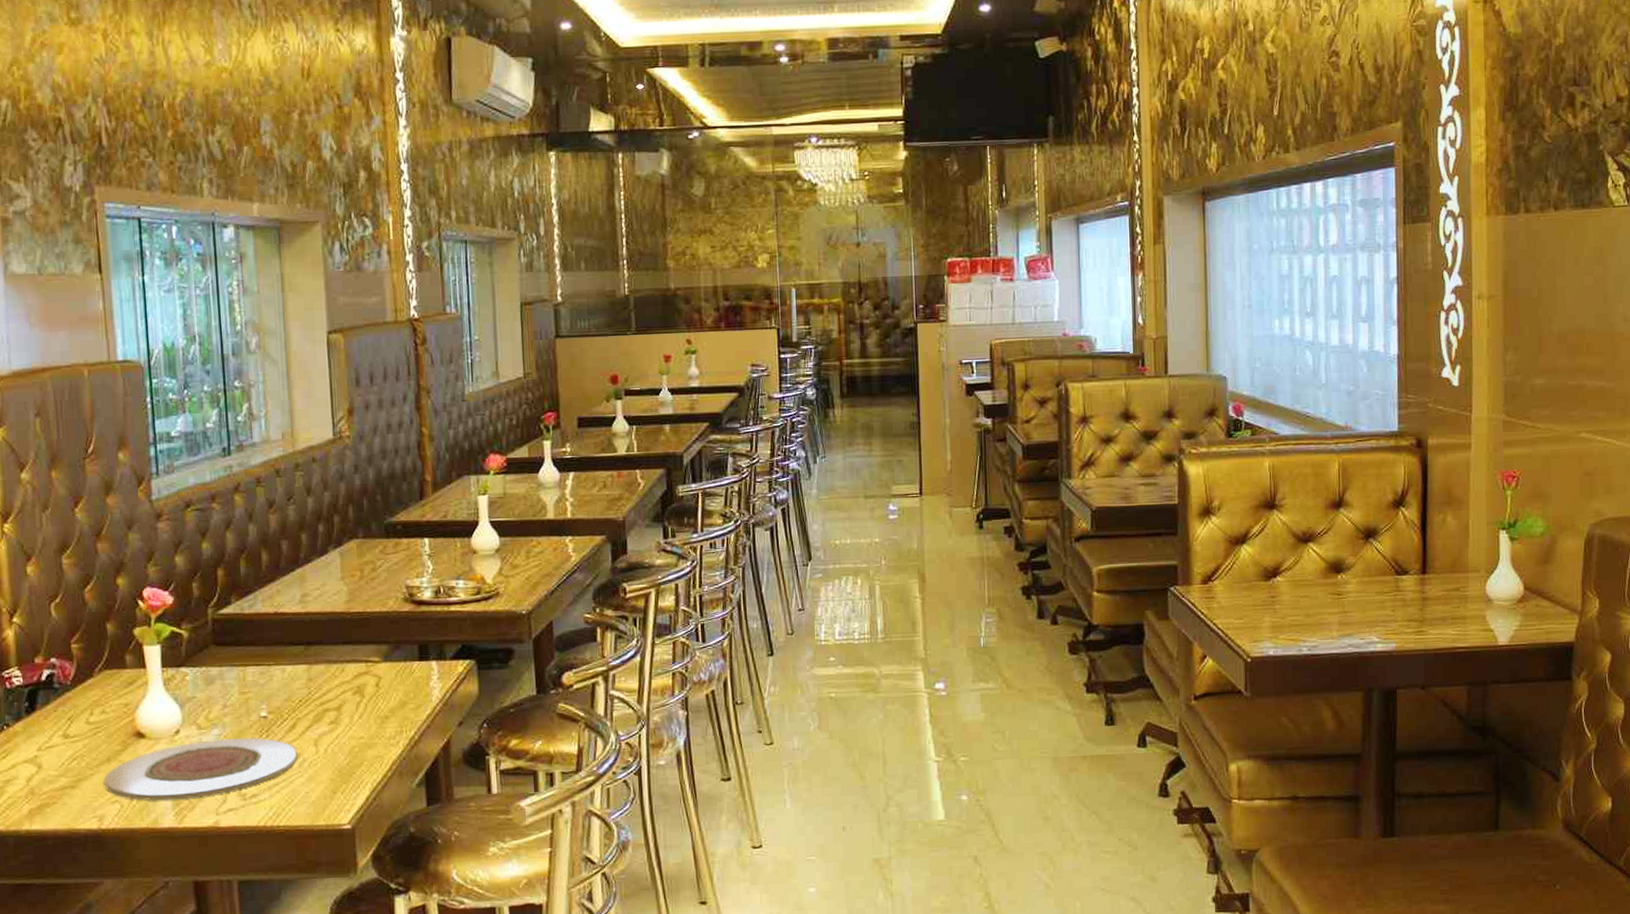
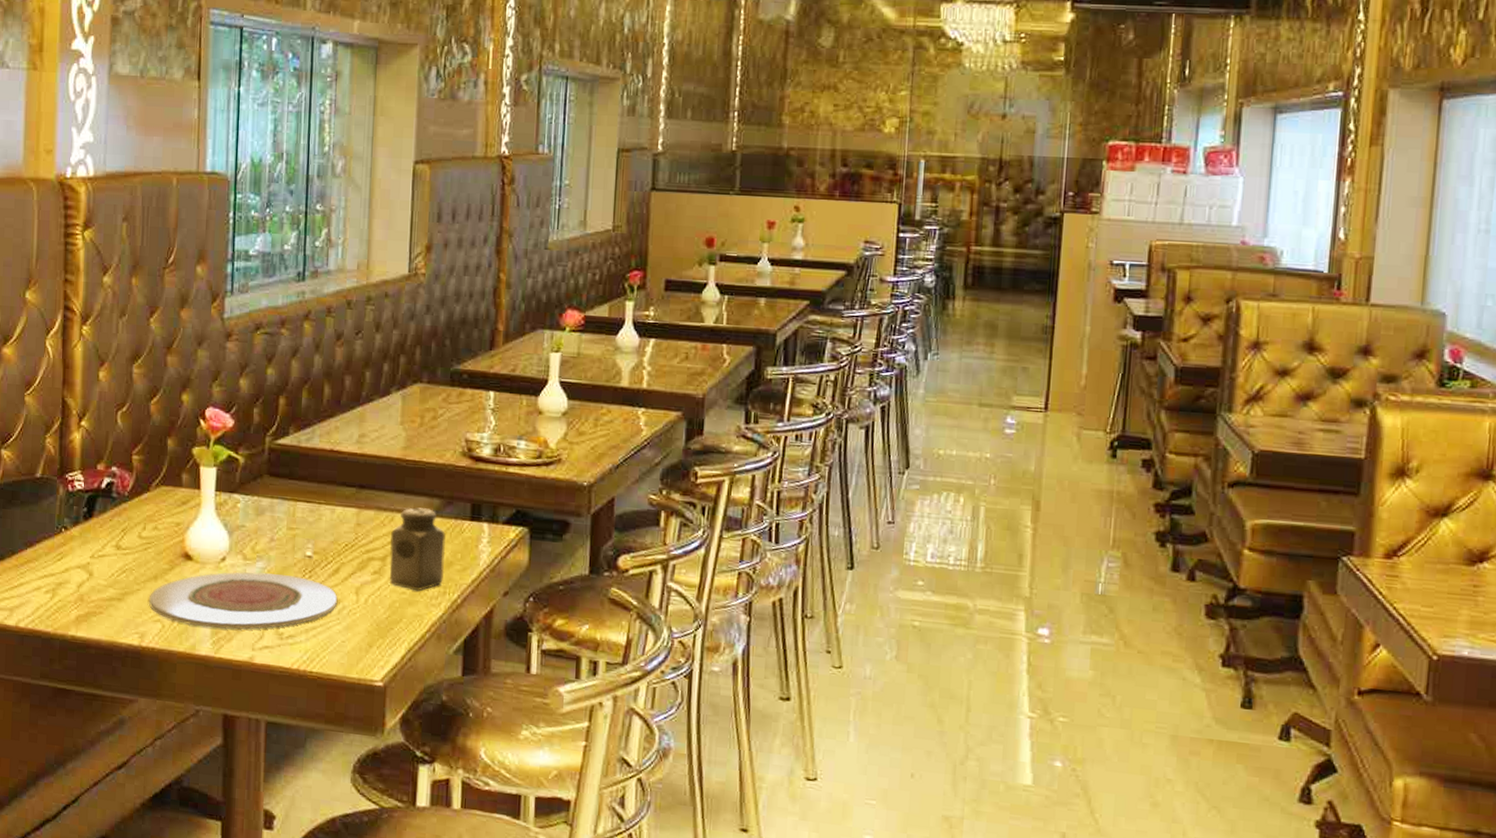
salt shaker: none [343,655,400,734] -> present [389,507,446,591]

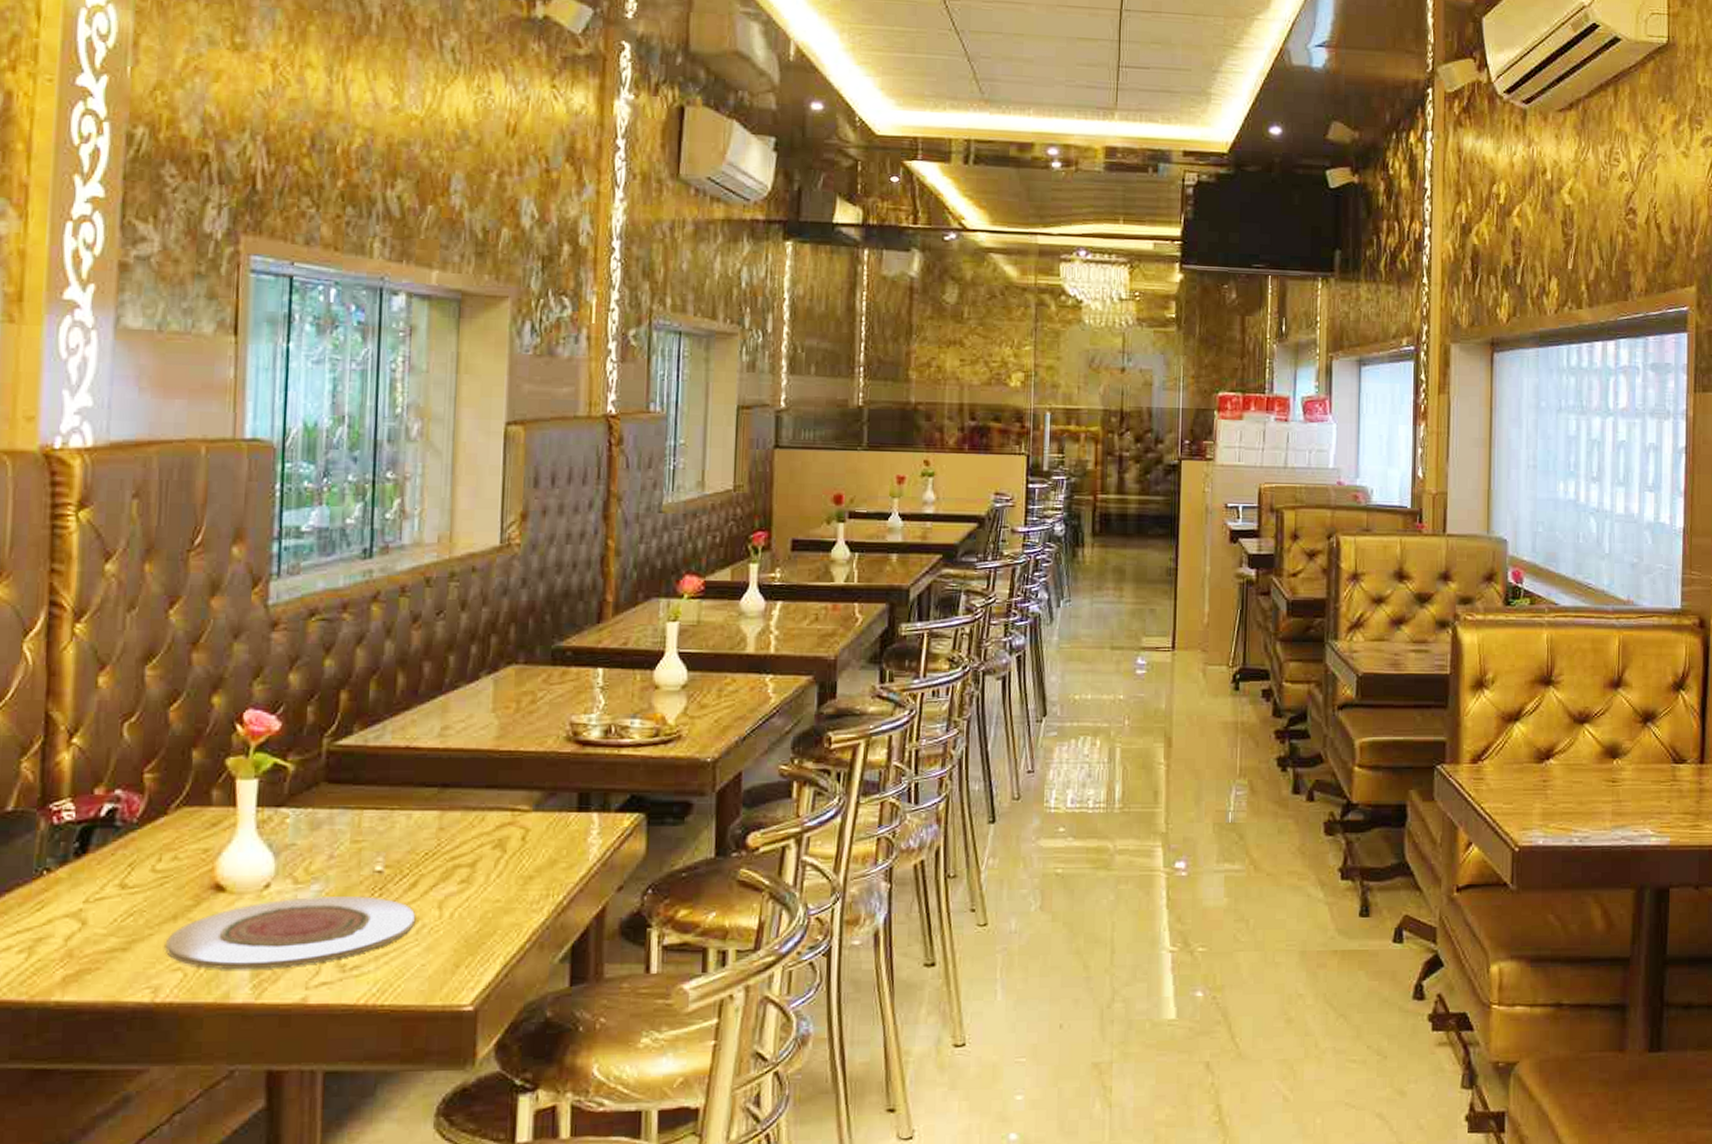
salt shaker: present [389,507,446,591] -> none [480,803,548,897]

